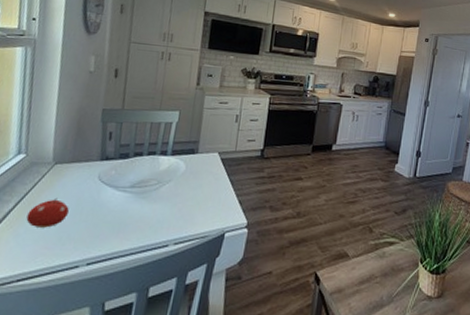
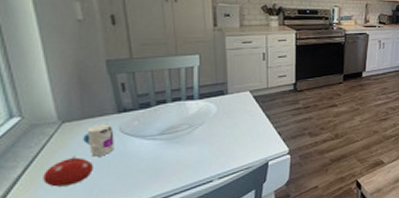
toy: none [67,169,94,202] -> present [83,124,114,157]

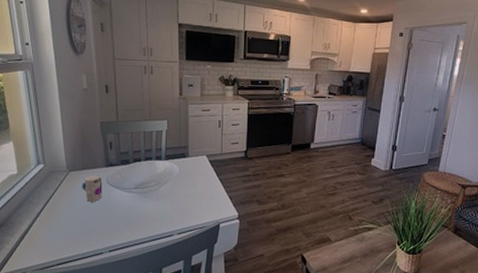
fruit: present [43,155,93,187] -> none [55,199,87,223]

